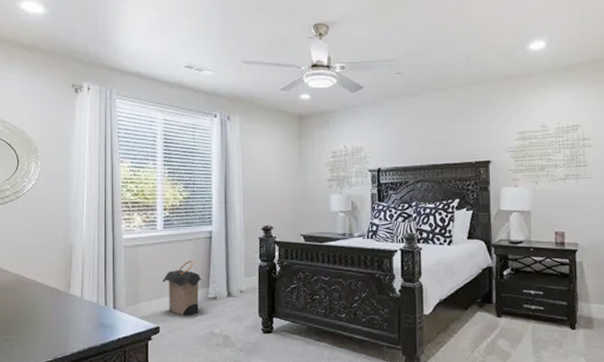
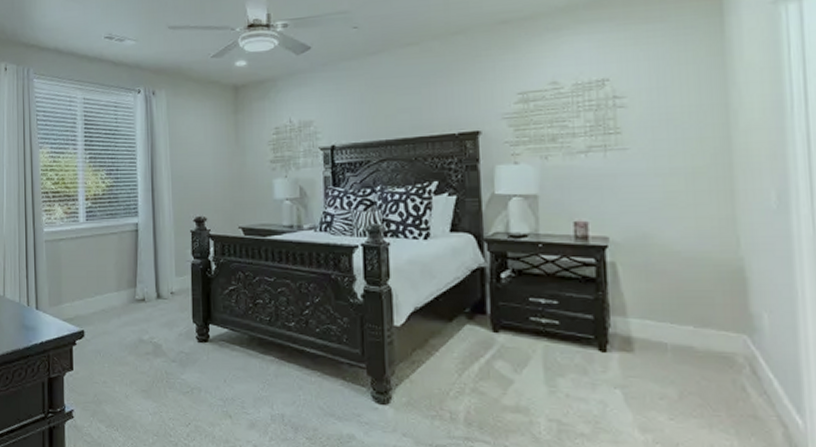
laundry hamper: present [163,260,202,316] -> none [86,257,129,320]

